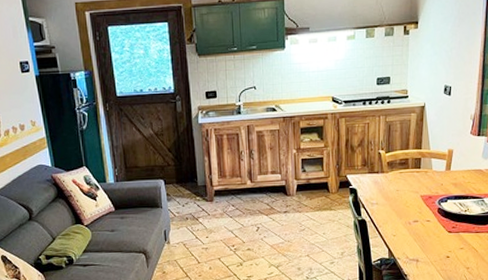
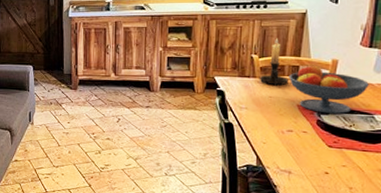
candle holder: none [386,132,412,179] -> present [259,38,289,86]
fruit bowl: none [412,156,479,202] -> present [289,65,369,115]

